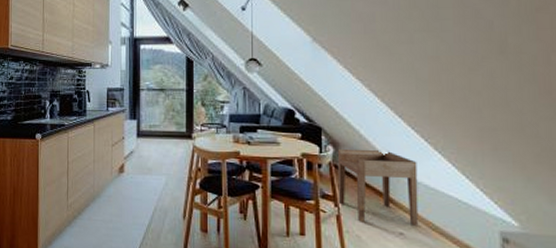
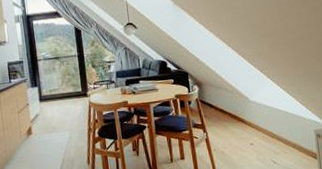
side table: present [337,150,419,227] -> none [201,83,263,141]

